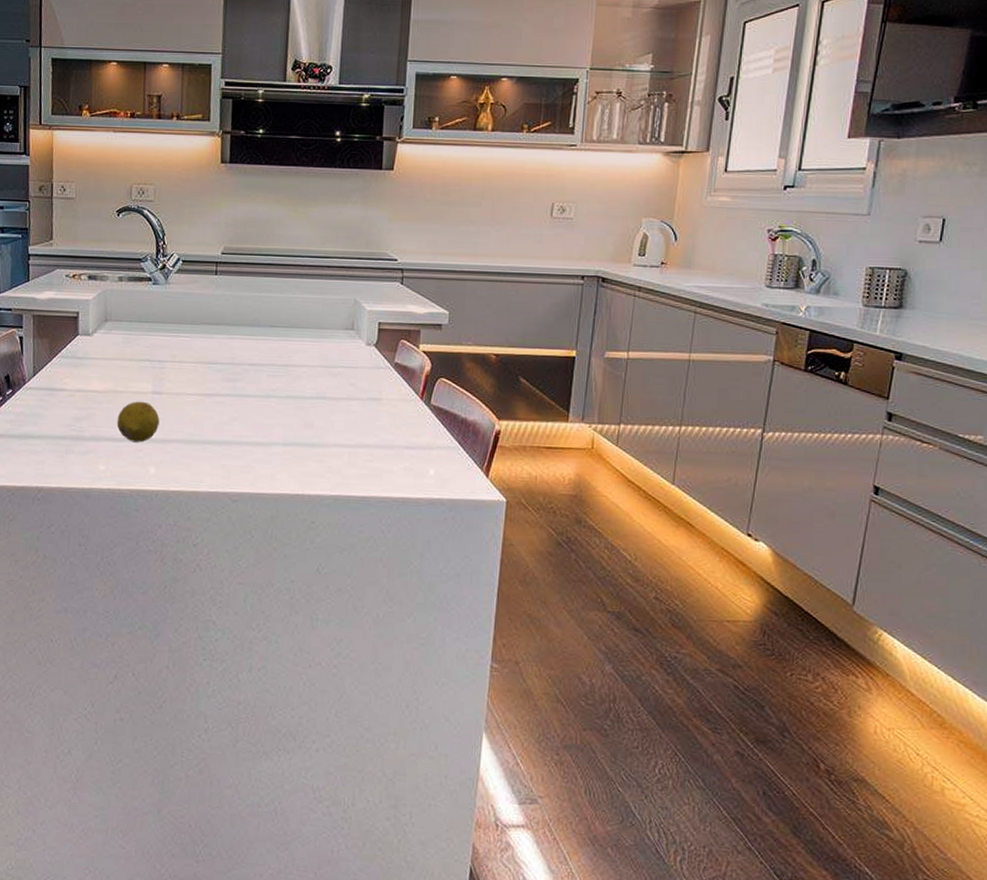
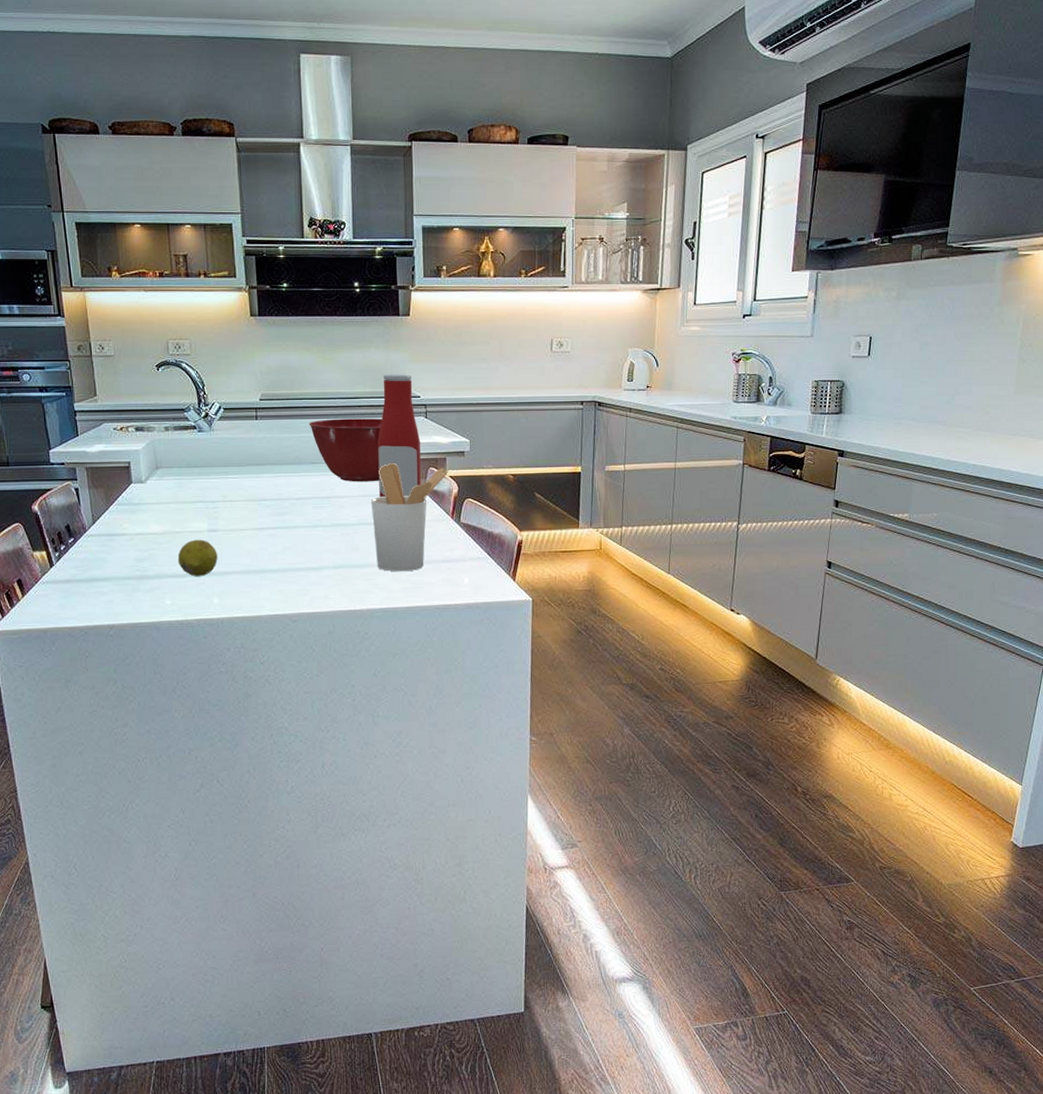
mixing bowl: none [271,279,353,352] -> present [308,418,383,482]
utensil holder: none [331,331,423,456] -> present [371,462,449,572]
bottle: none [342,232,394,370] -> present [378,373,421,498]

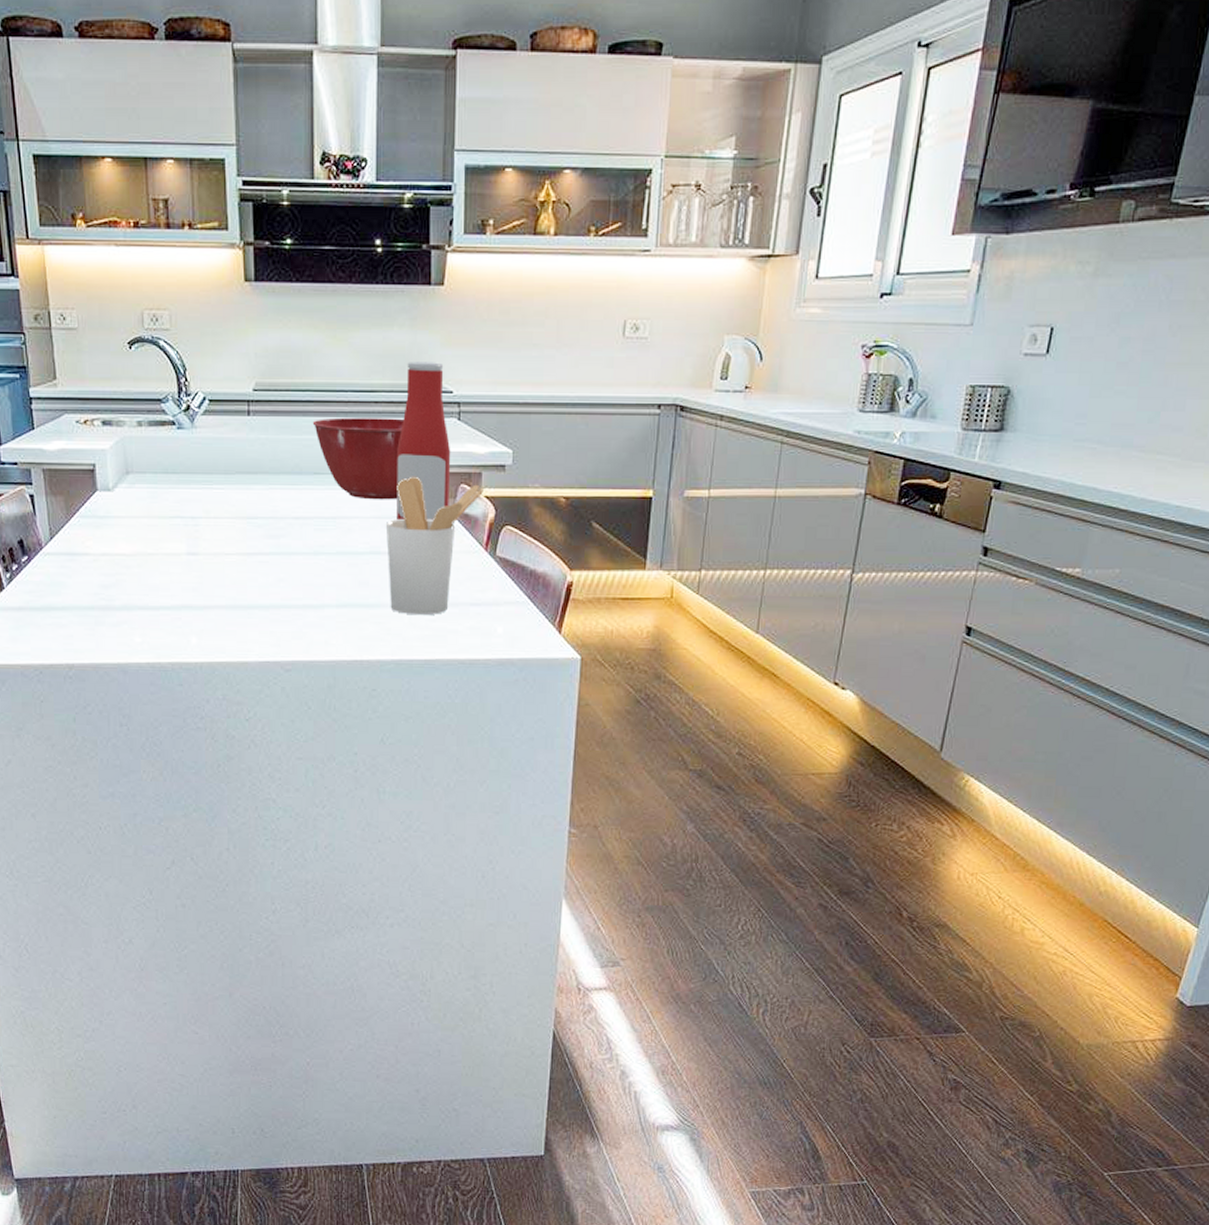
fruit: present [177,539,218,577] -> none [150,564,198,610]

